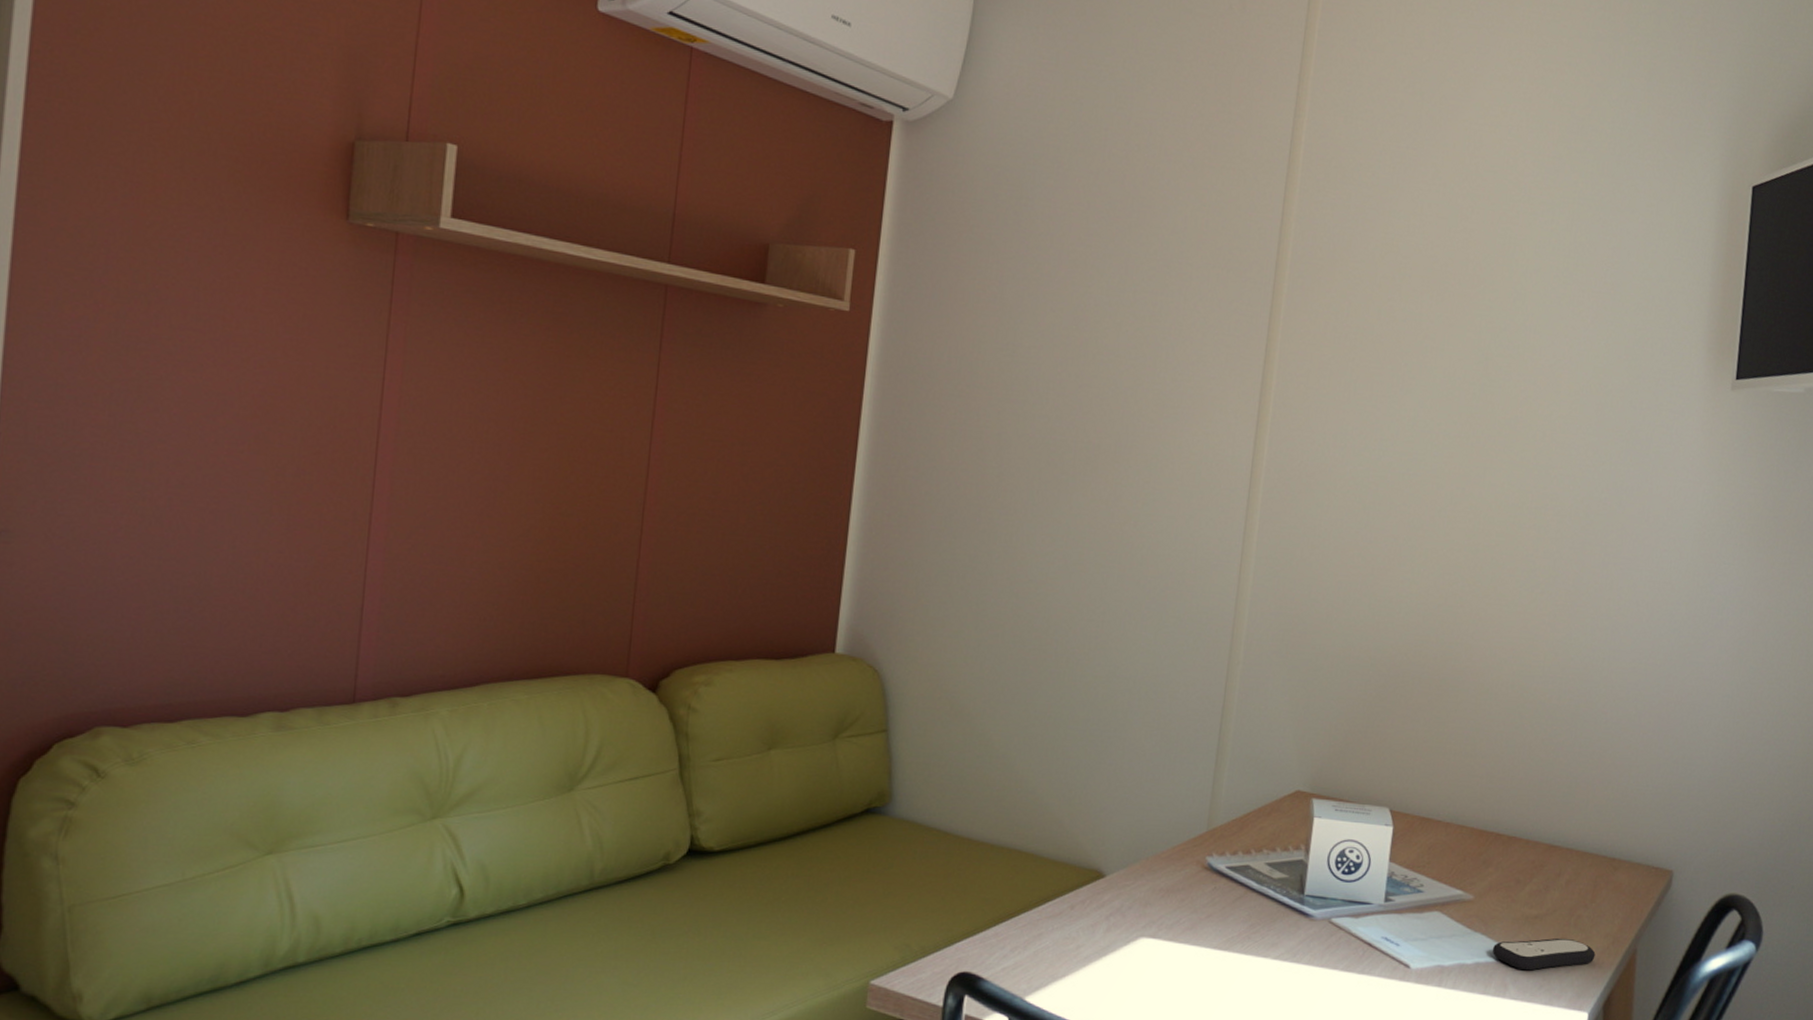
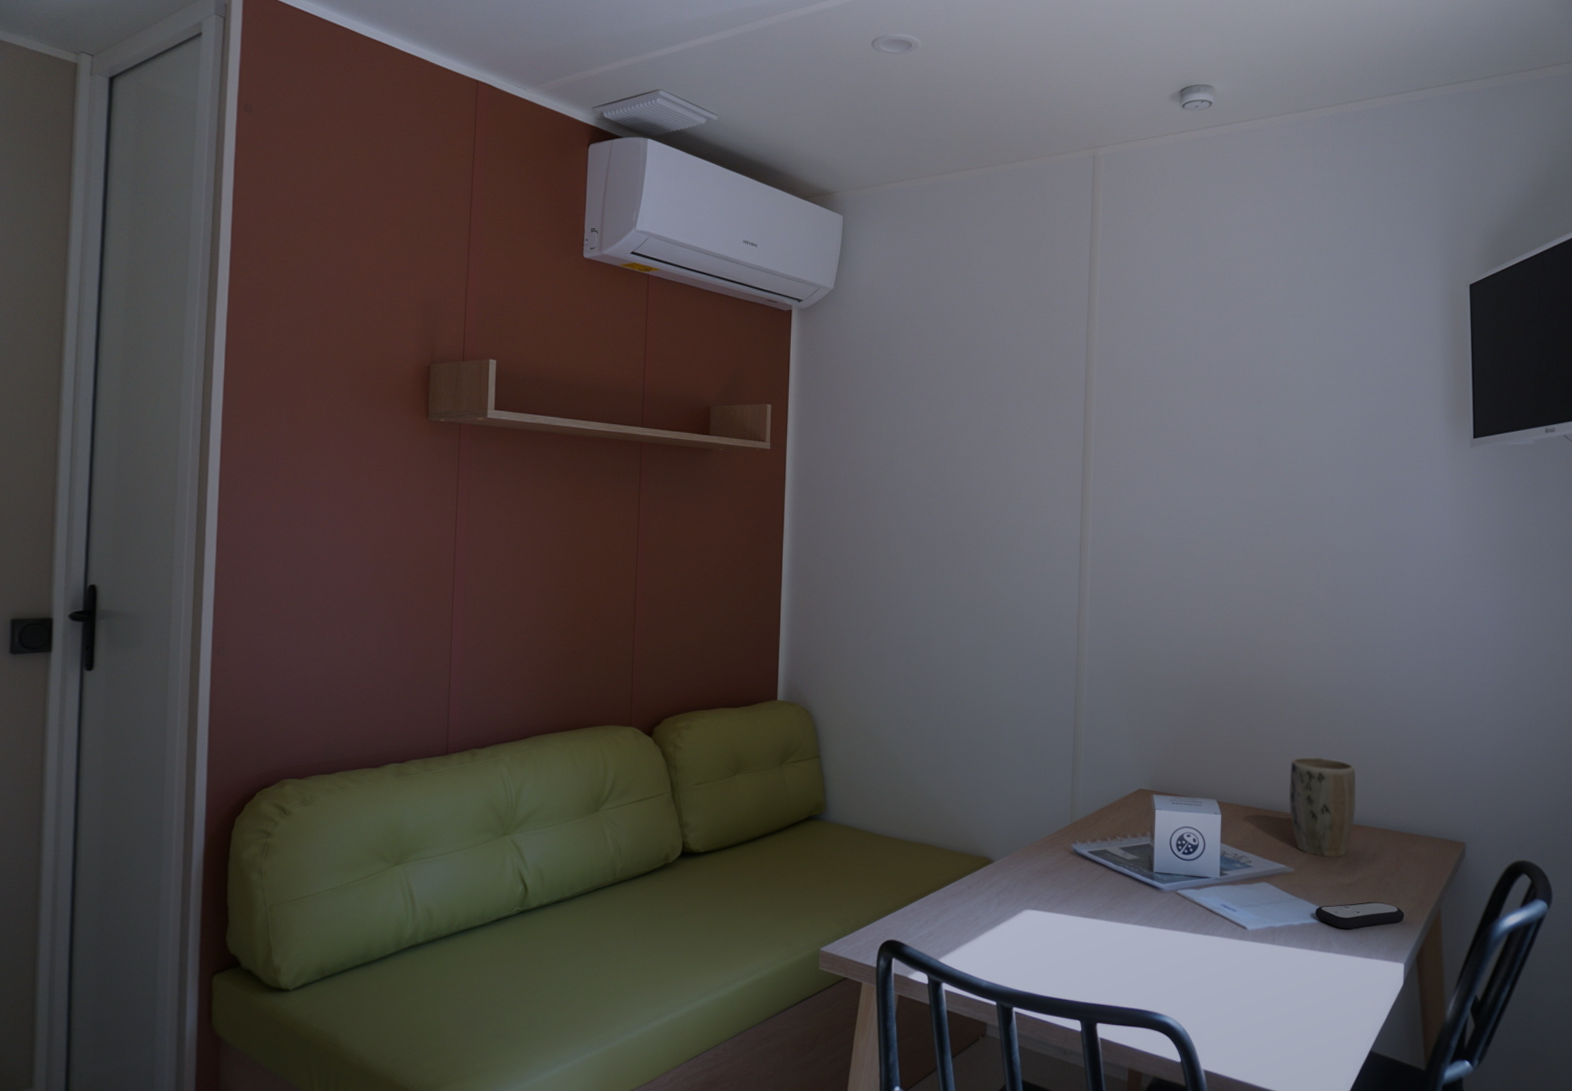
plant pot: none [1474,759,1558,885] -> present [1288,756,1356,858]

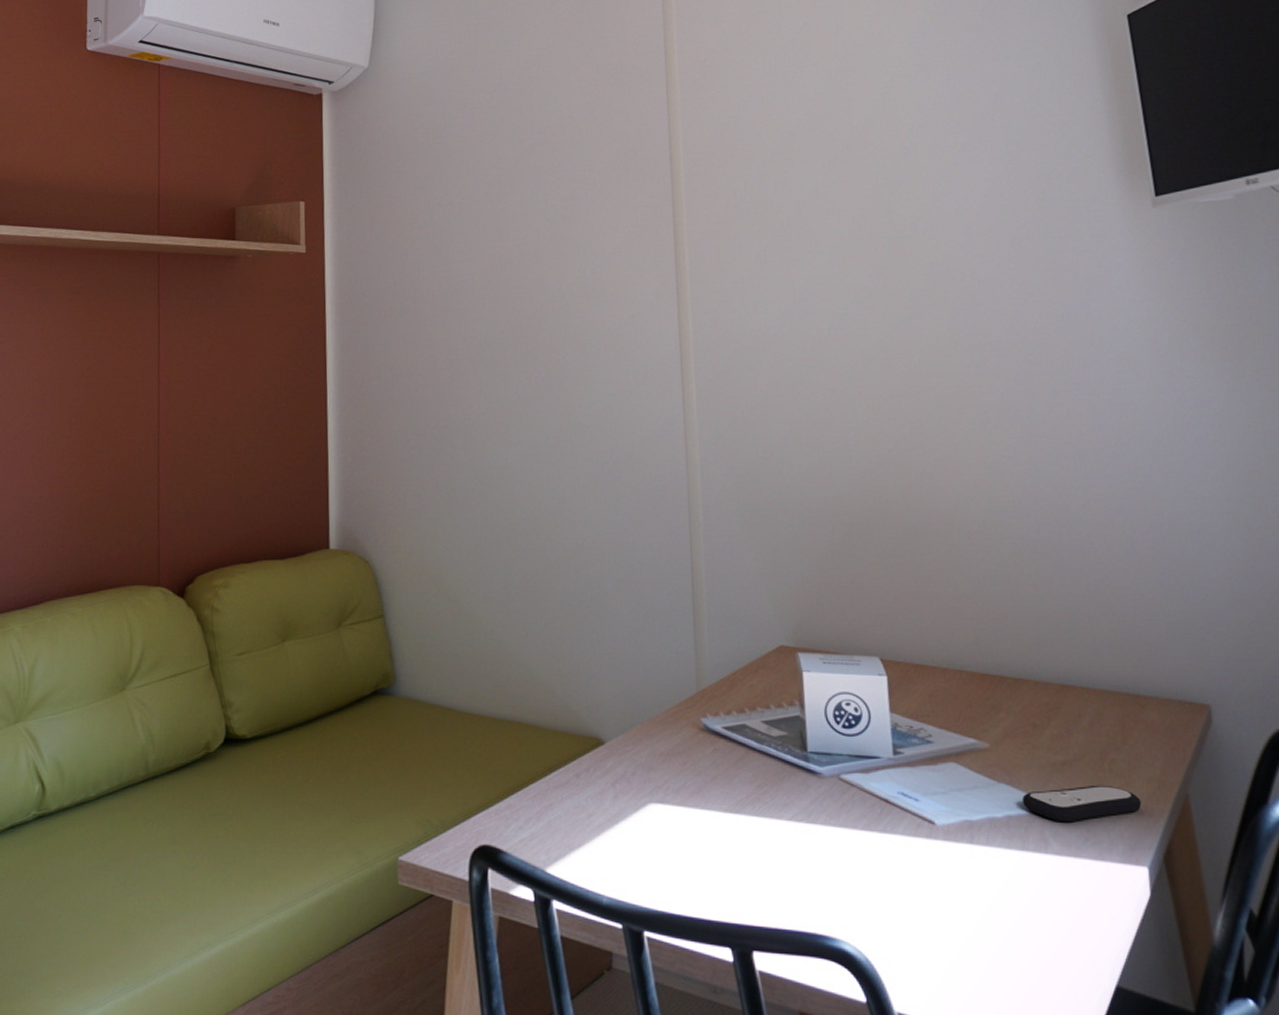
plant pot: present [1288,756,1356,858] -> none [969,599,1061,729]

